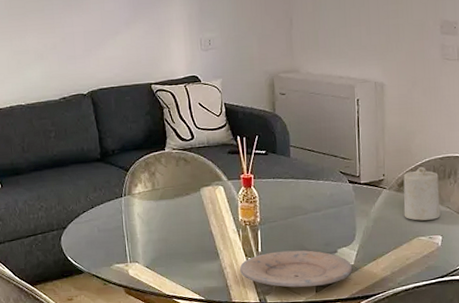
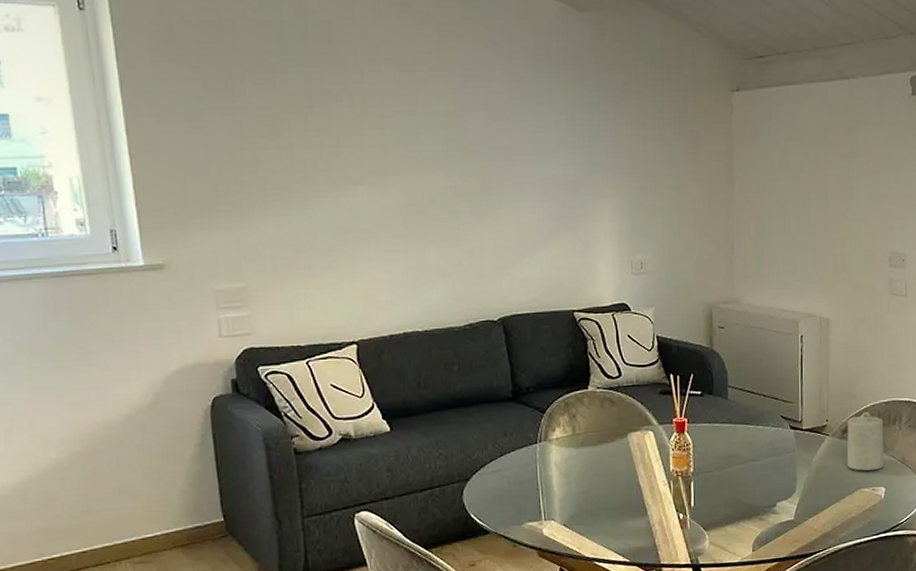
plate: present [240,250,353,288] -> none [670,504,792,547]

